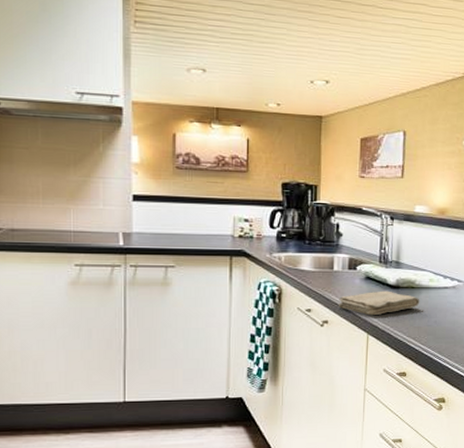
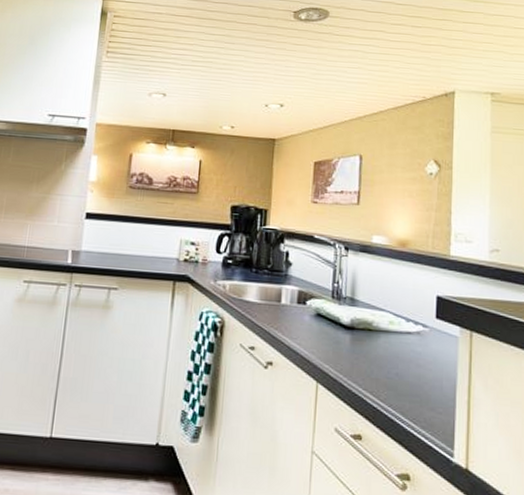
washcloth: present [339,290,420,316] -> none [285,331,379,361]

